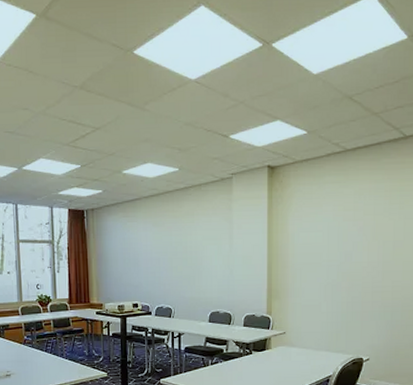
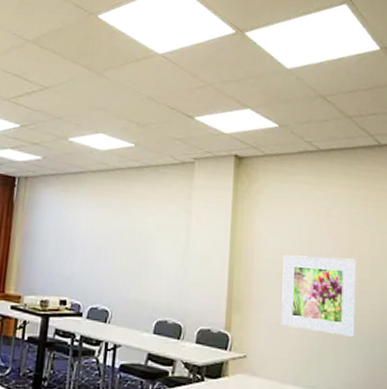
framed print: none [314,245,380,309] -> present [281,254,356,337]

